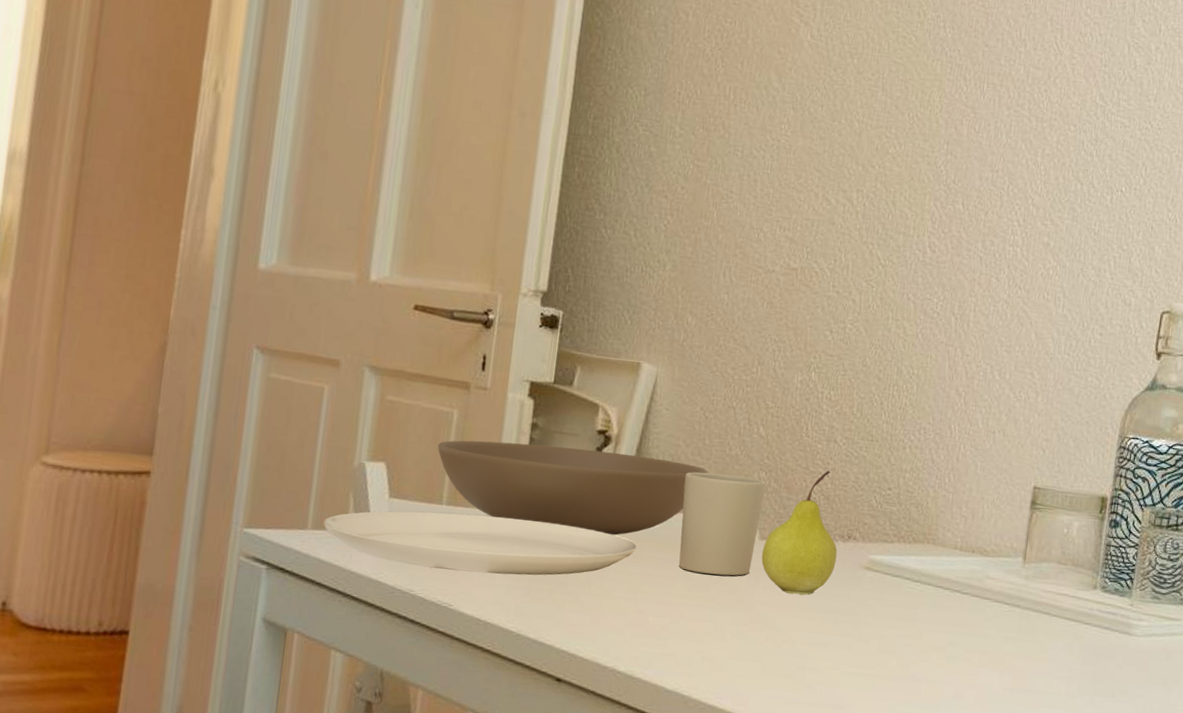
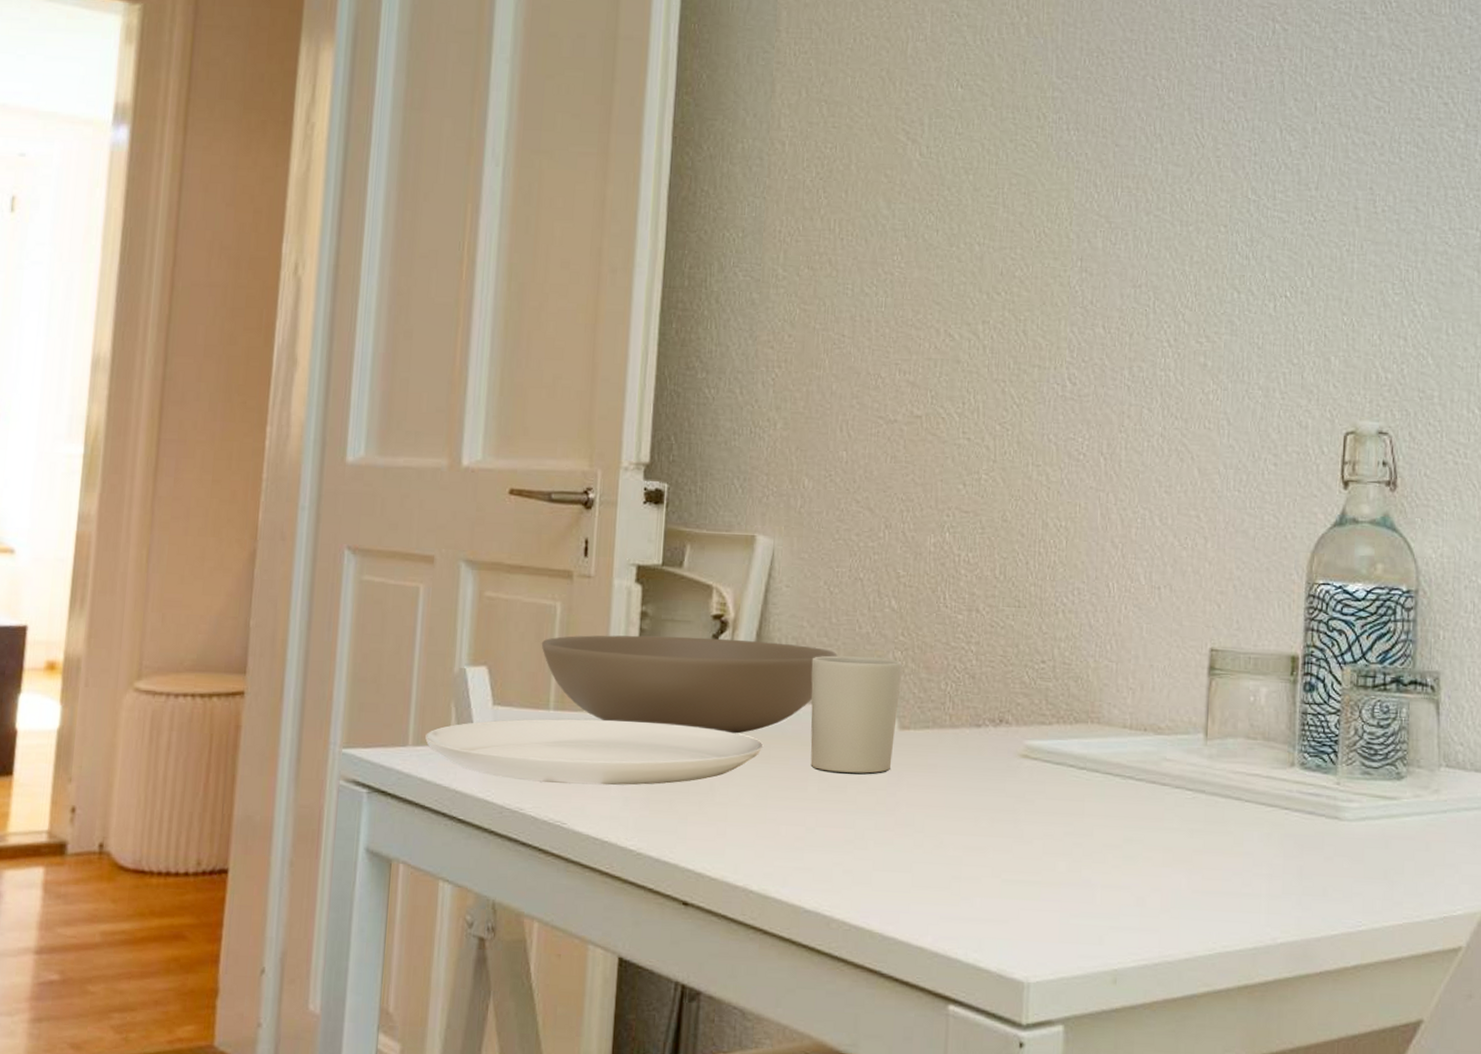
fruit: present [761,470,838,596] -> none [902,644,988,792]

